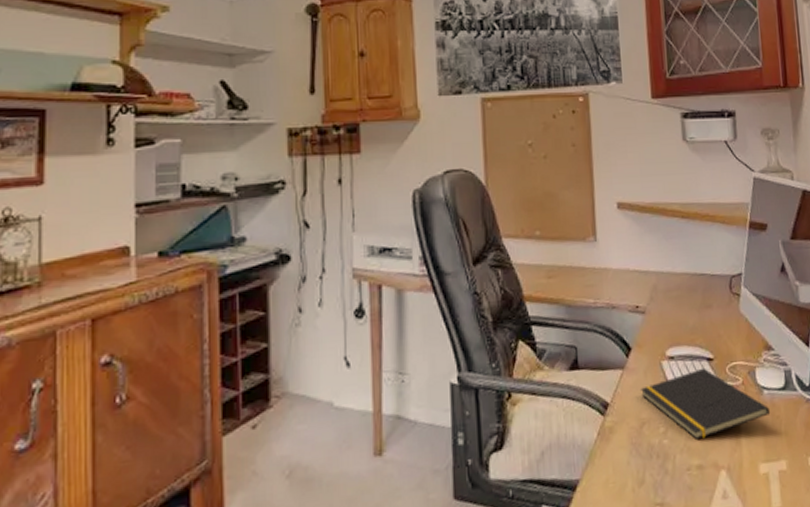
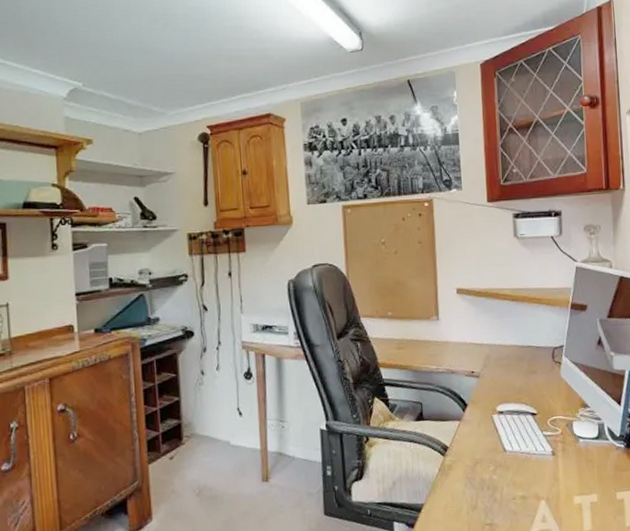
notepad: present [641,367,771,439] -> none [475,420,585,476]

